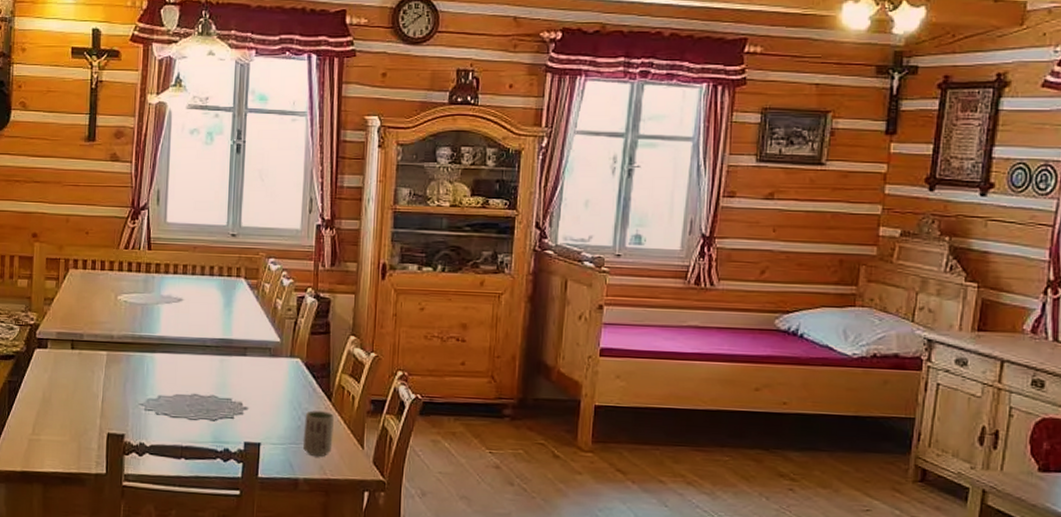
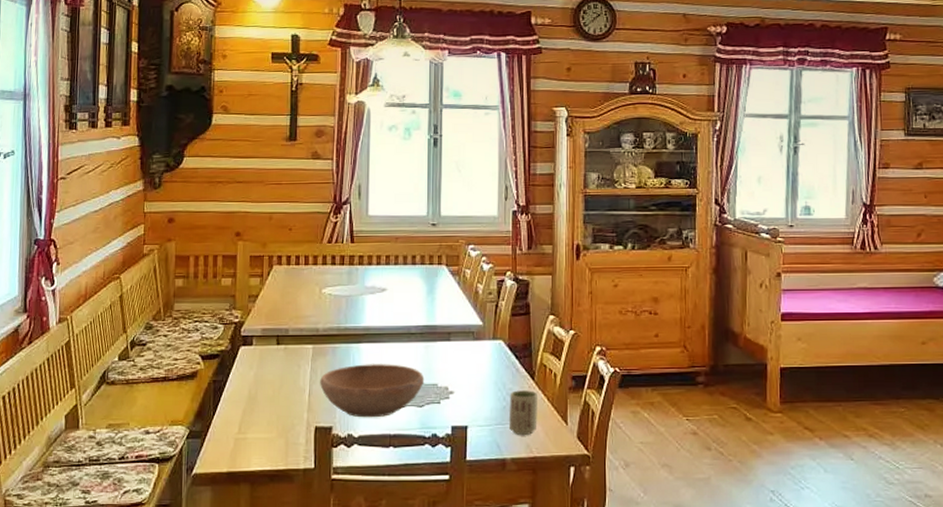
bowl: none [113,374,219,429] -> present [320,364,425,418]

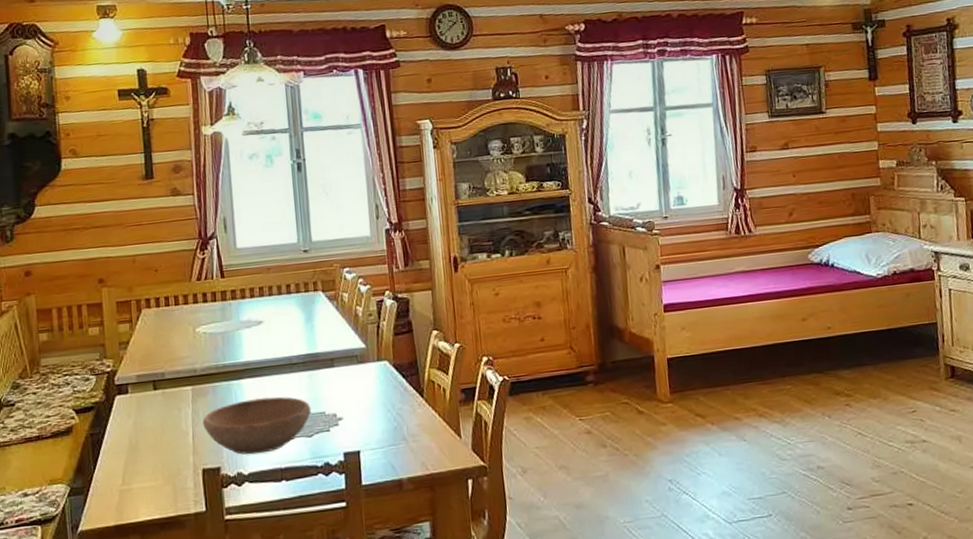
cup: present [510,390,537,435] -> none [400,408,431,454]

